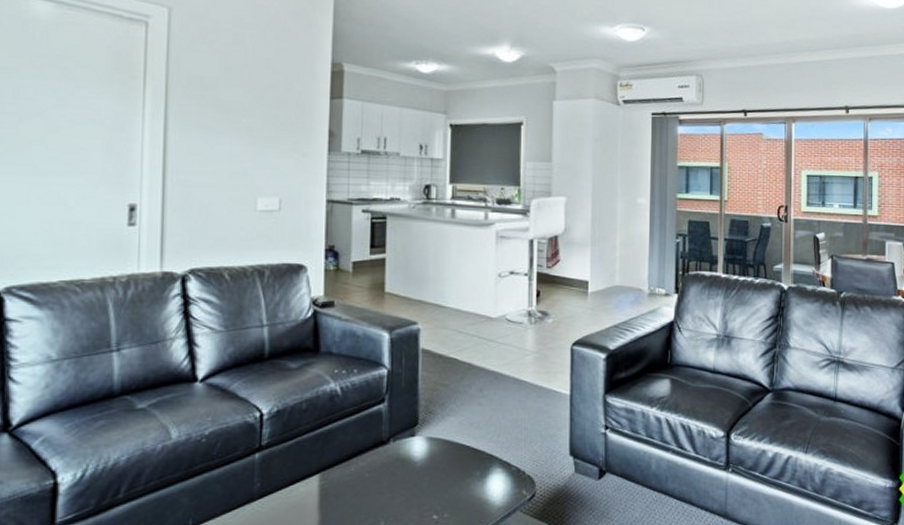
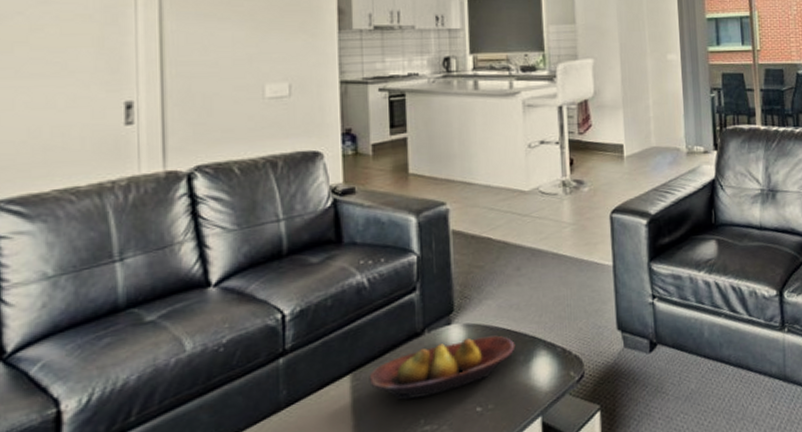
fruit bowl: none [336,450,473,502] -> present [369,335,516,400]

